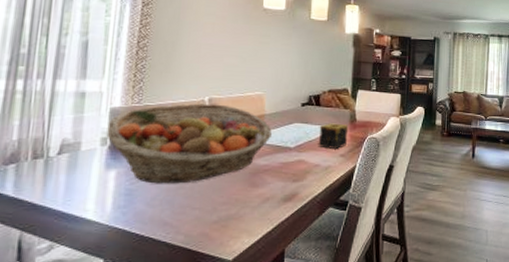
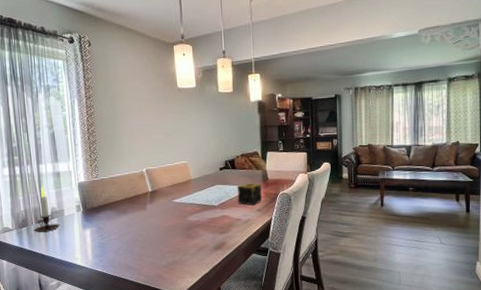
candle: none [27,107,71,173] -> present [34,185,60,233]
fruit basket: present [106,103,272,184] -> none [78,174,198,239]

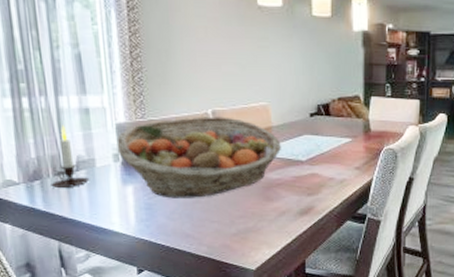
fruit basket: none [78,174,198,239] -> present [116,117,281,199]
candle: present [237,183,262,205] -> none [331,134,363,161]

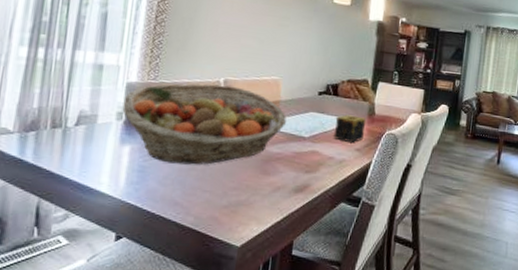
candle: present [51,125,90,189] -> none [46,78,88,142]
candle: none [331,134,363,161] -> present [333,114,366,142]

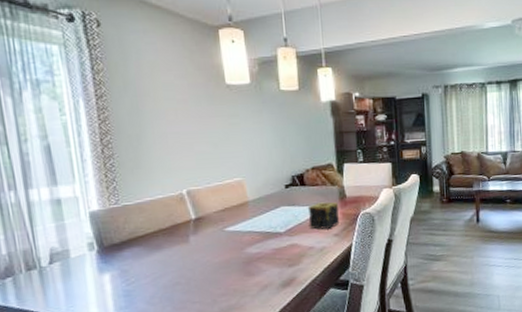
fruit basket: present [122,83,286,165] -> none [90,195,259,283]

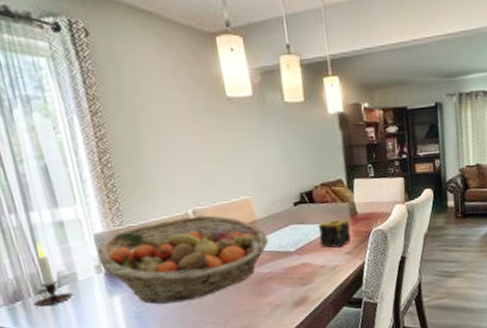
candle: none [24,218,65,284] -> present [33,241,74,308]
fruit basket: none [90,195,259,283] -> present [96,215,268,305]

